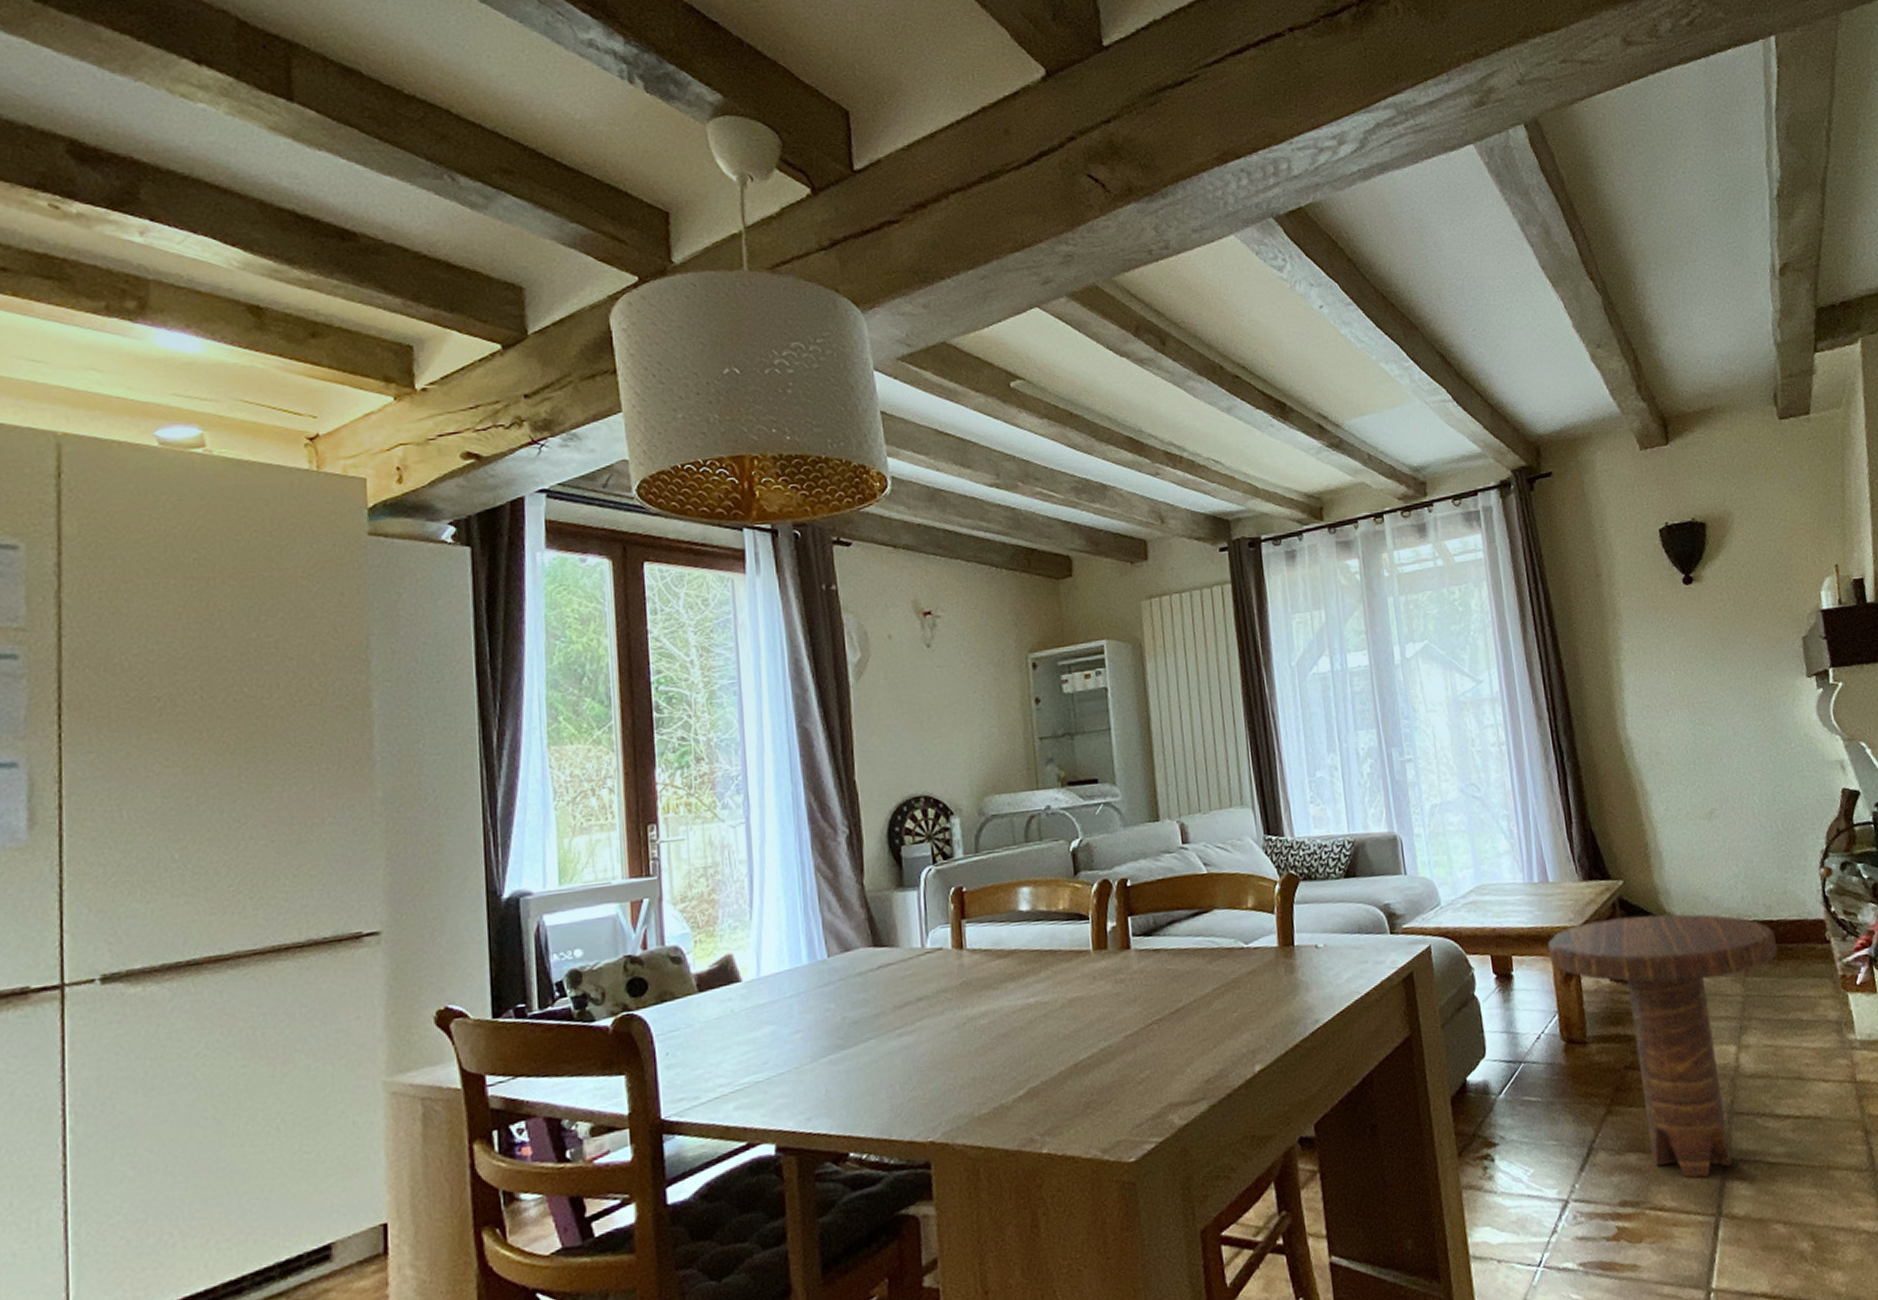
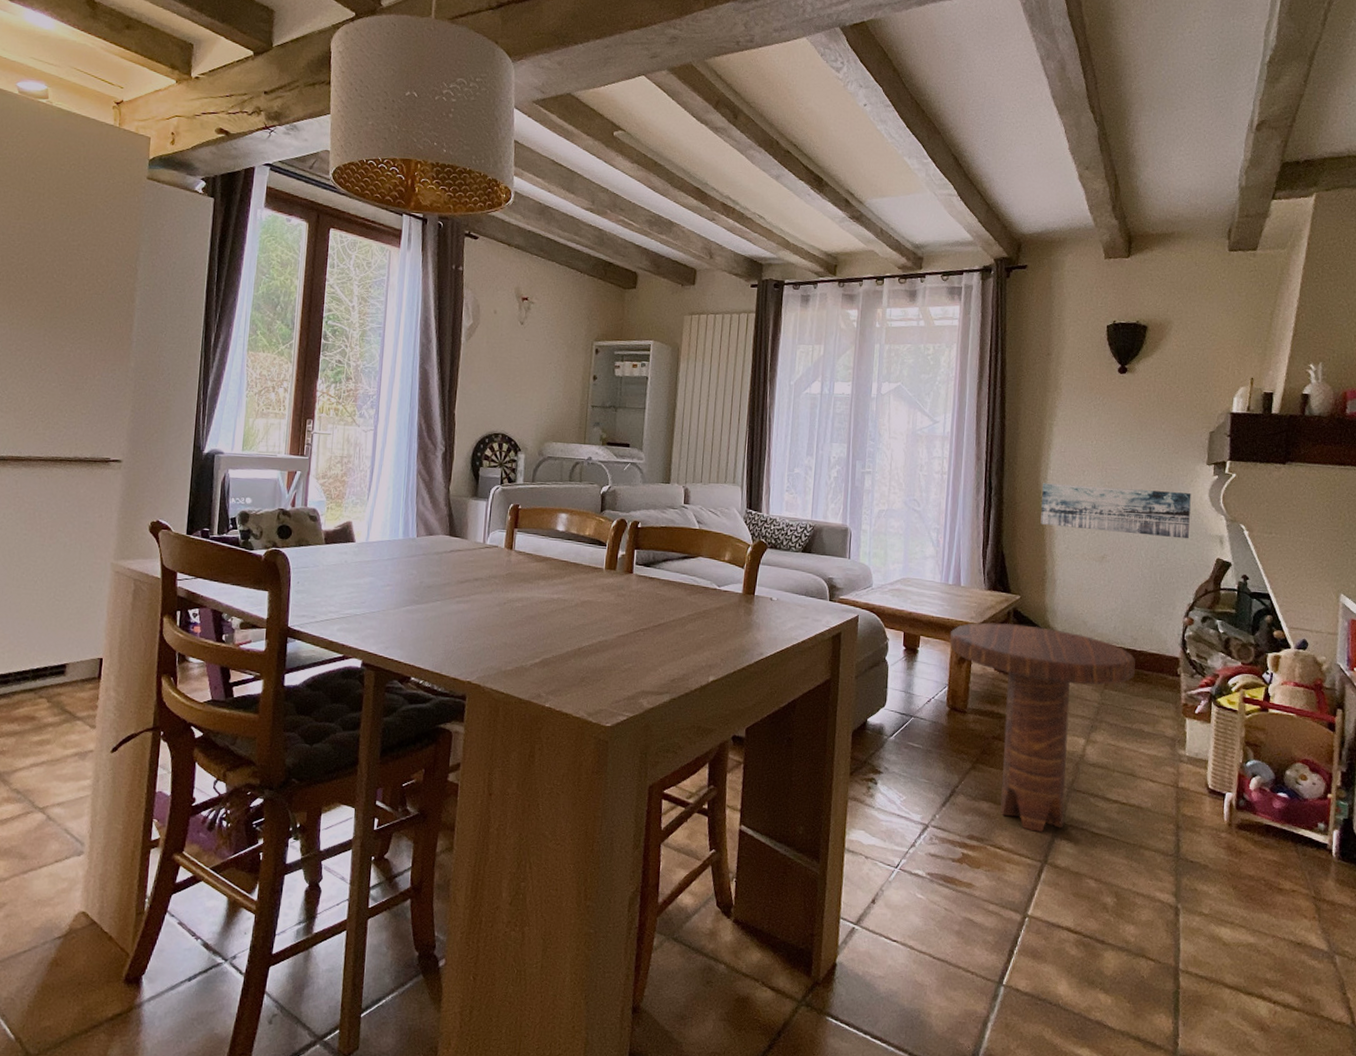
wall art: none [1622,715,1805,786] -> present [1040,483,1191,539]

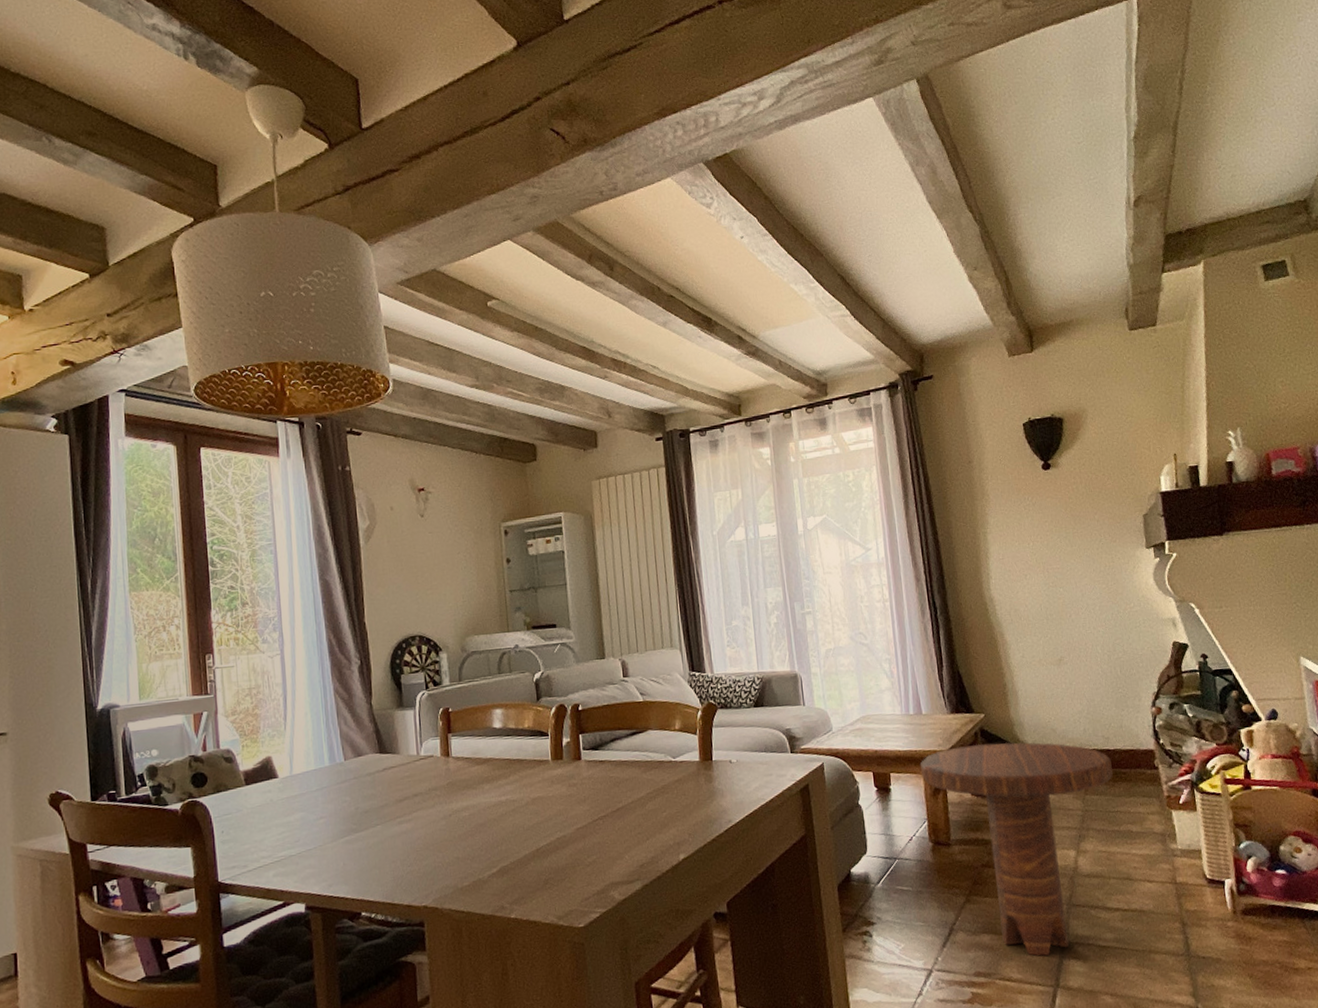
wall art: present [1040,483,1191,539] -> none [987,580,1142,637]

